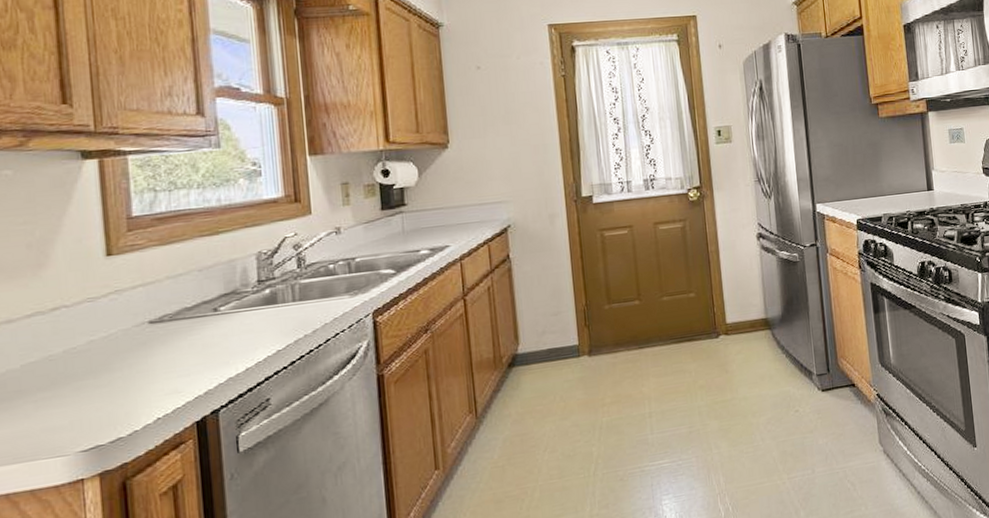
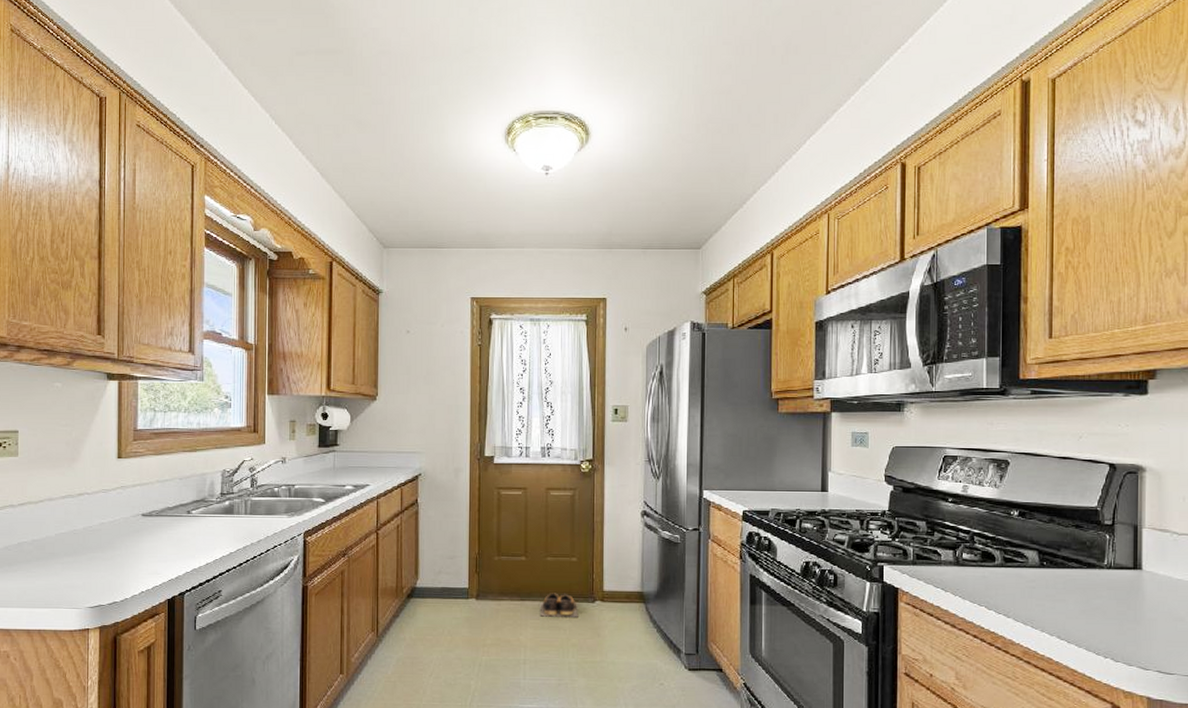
shoes: none [660,332,703,363] -> present [540,593,578,617]

